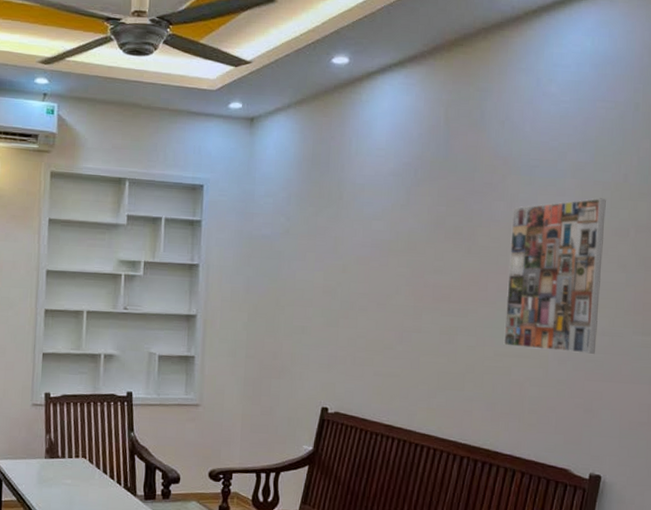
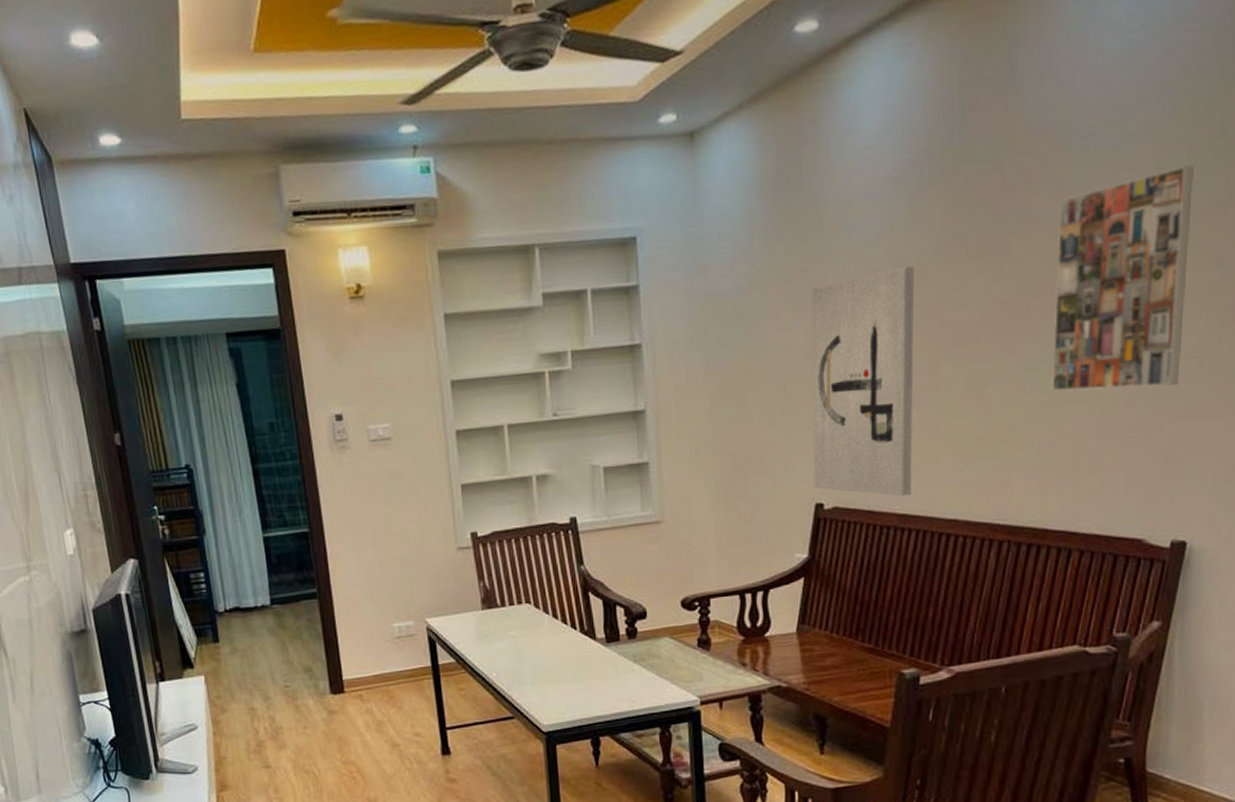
wall art: none [321,237,407,411] -> present [812,265,914,497]

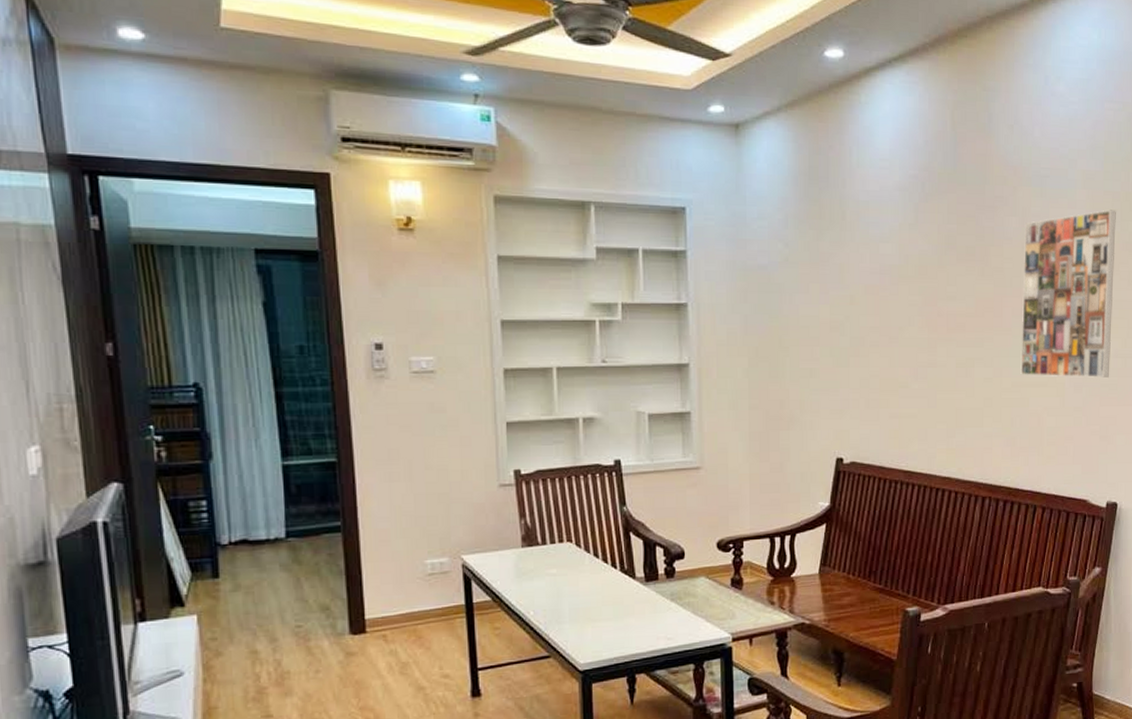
wall art: present [812,265,914,497] -> none [835,261,917,455]

